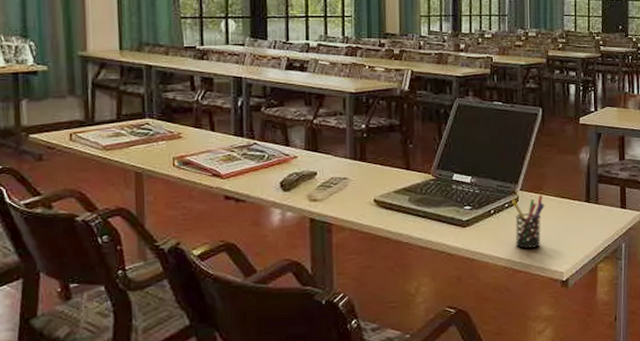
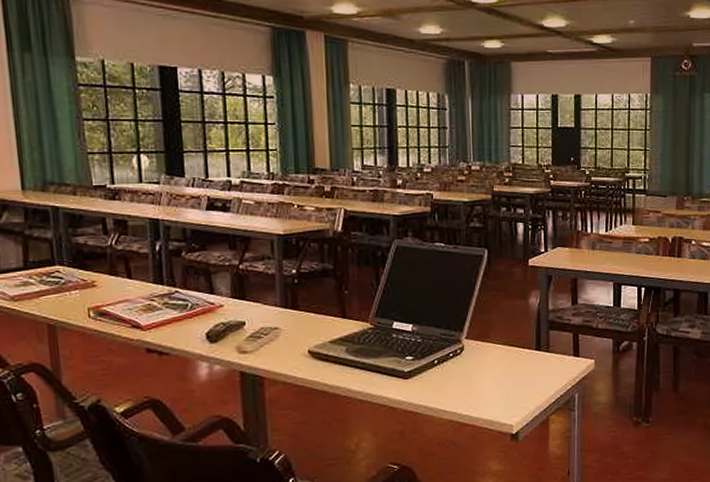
pen holder: present [512,195,545,249] -> none [456,343,492,401]

